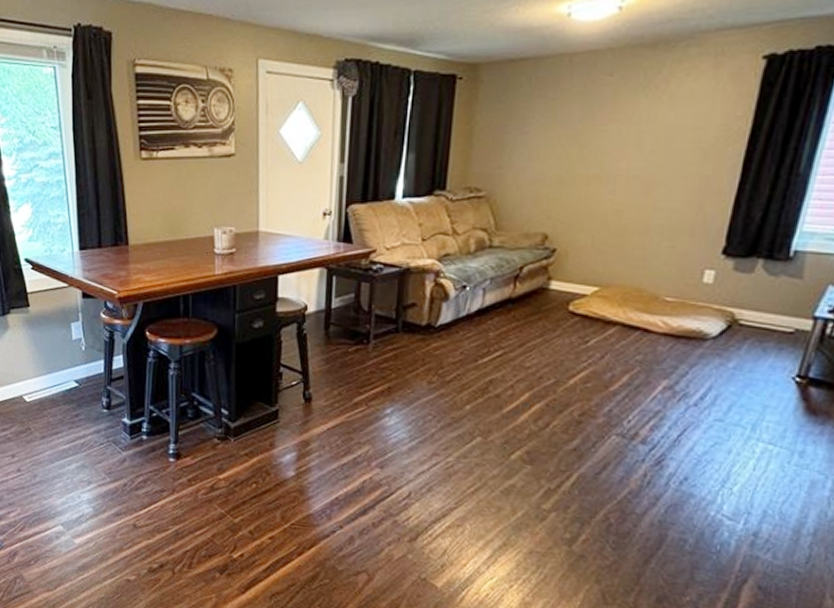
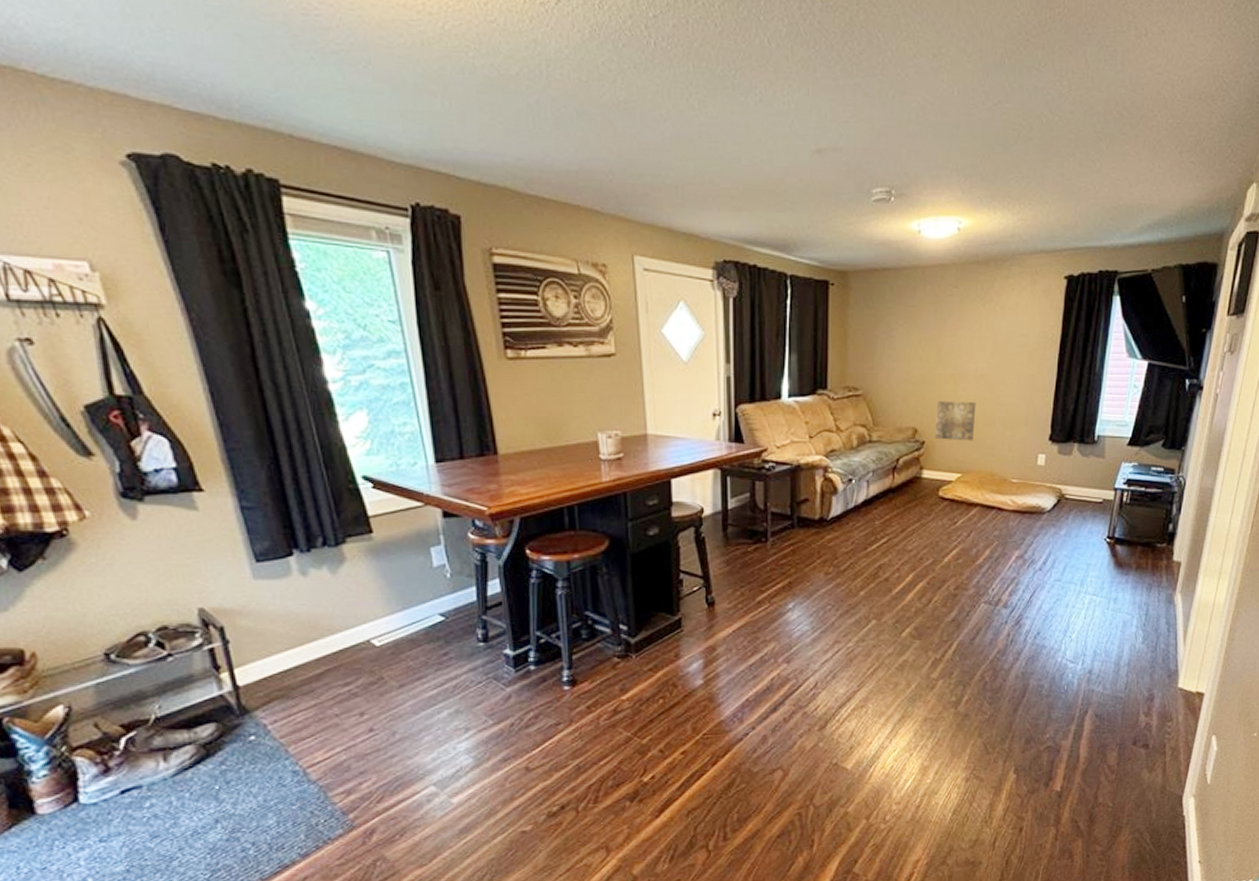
wall art: none [568,204,626,251] -> present [934,400,976,441]

